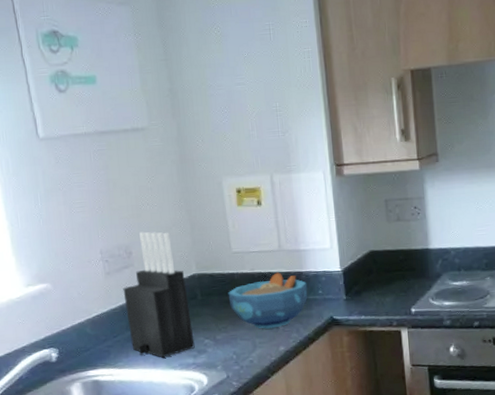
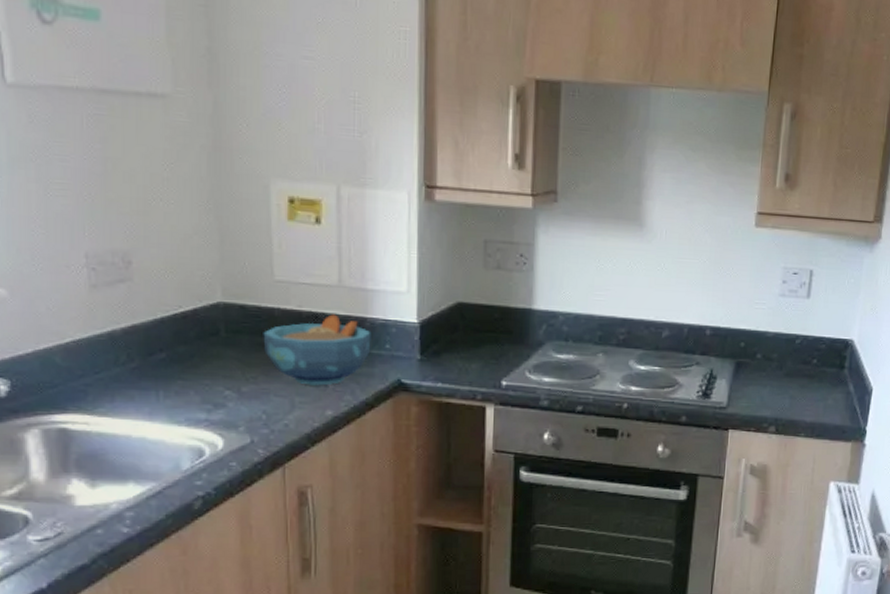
knife block: present [123,231,195,358] -> none [114,235,210,408]

